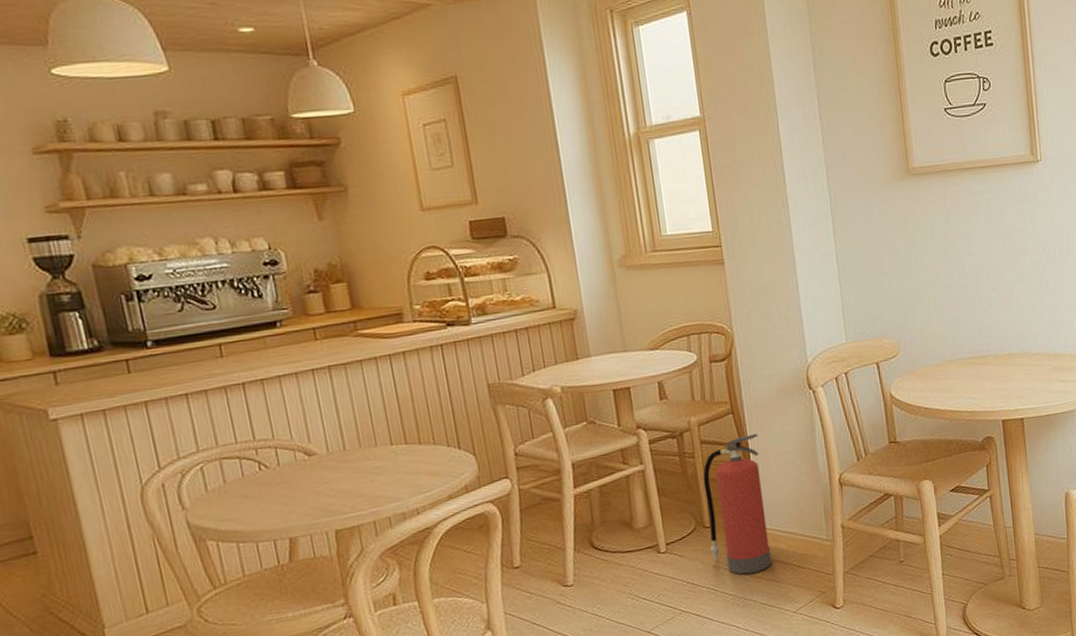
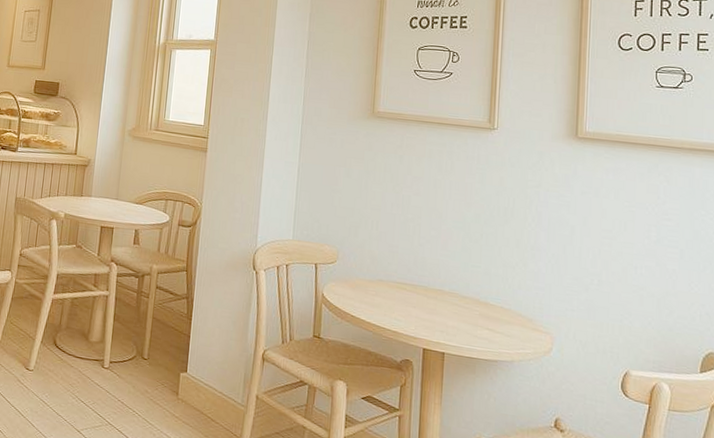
fire extinguisher: present [703,434,772,575] -> none [142,292,203,413]

